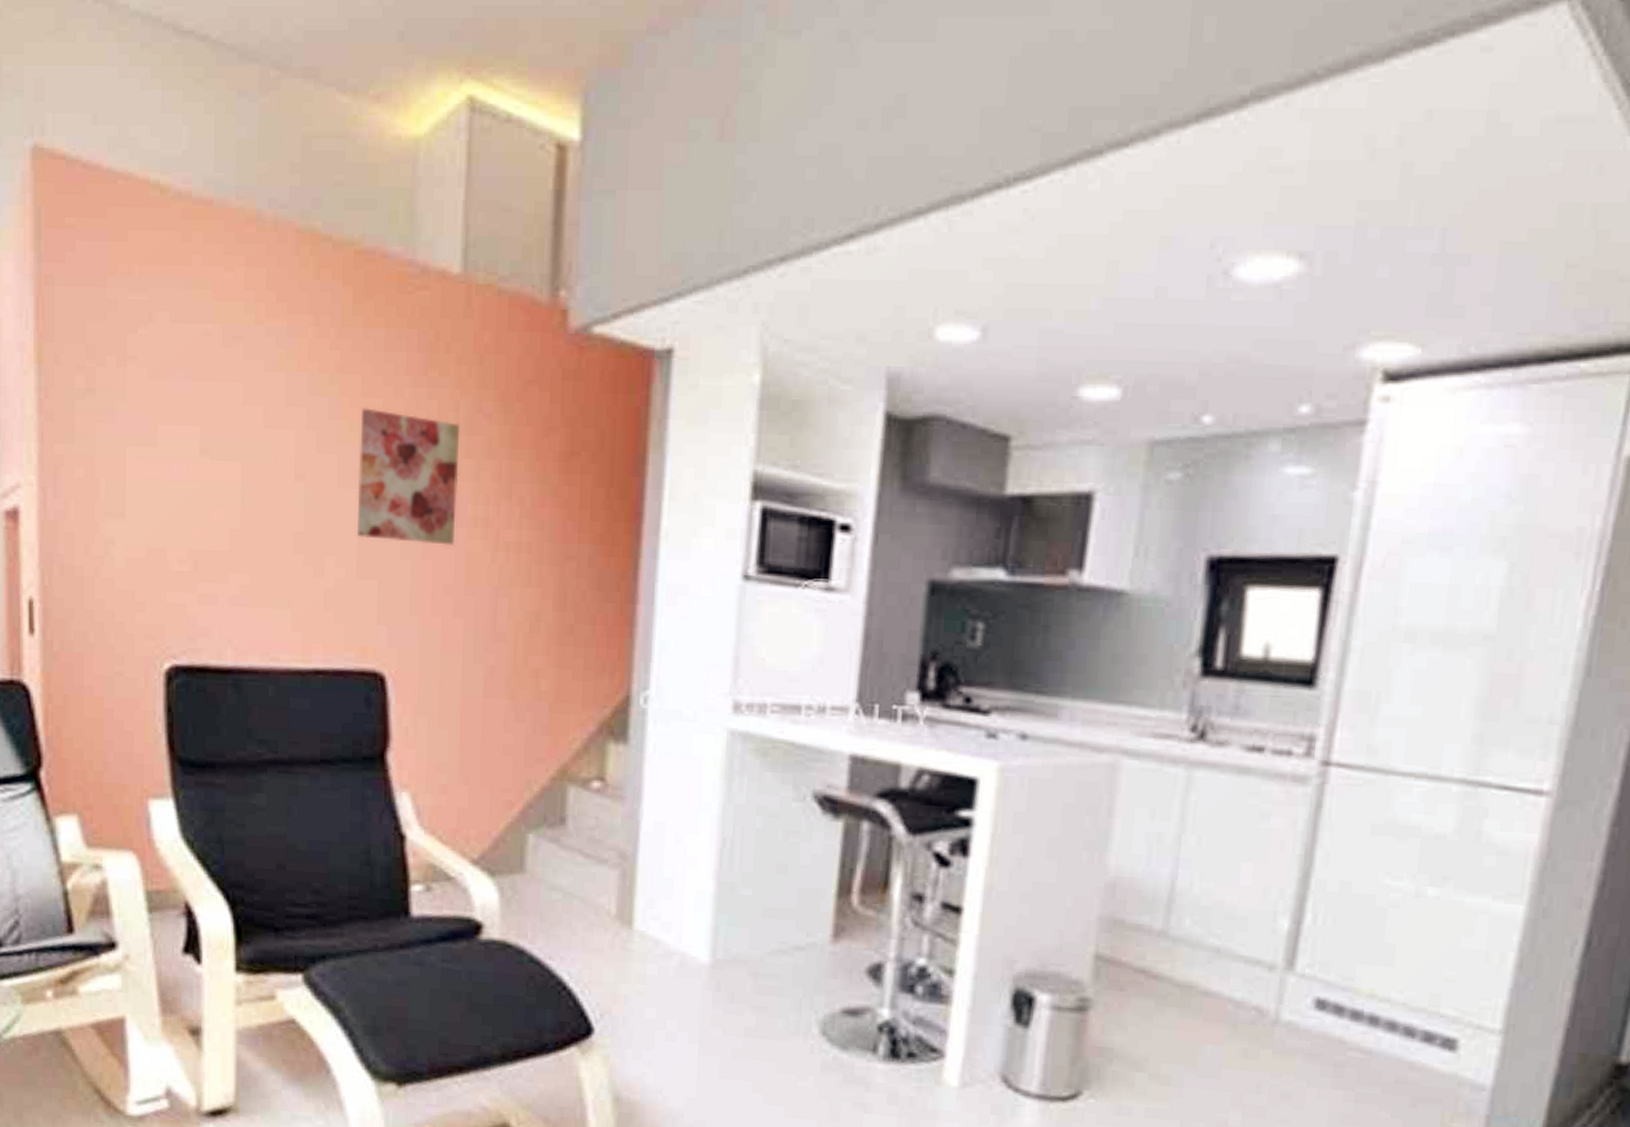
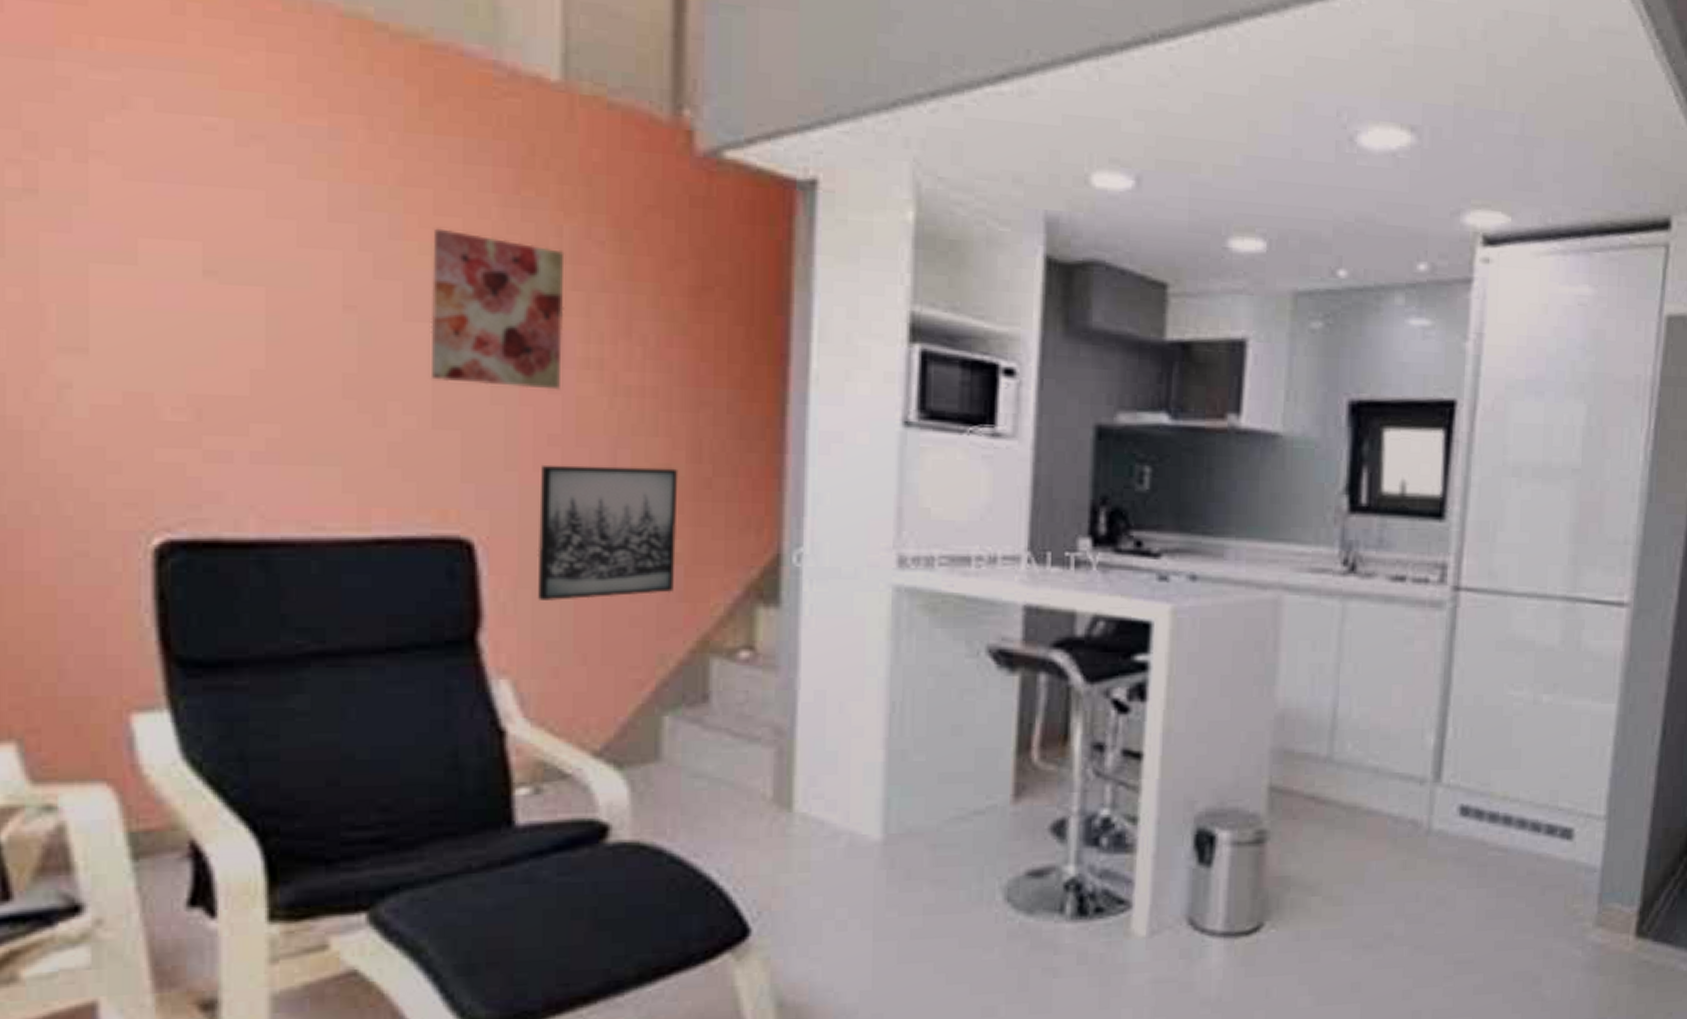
wall art: none [433,610,546,728] -> present [537,464,678,601]

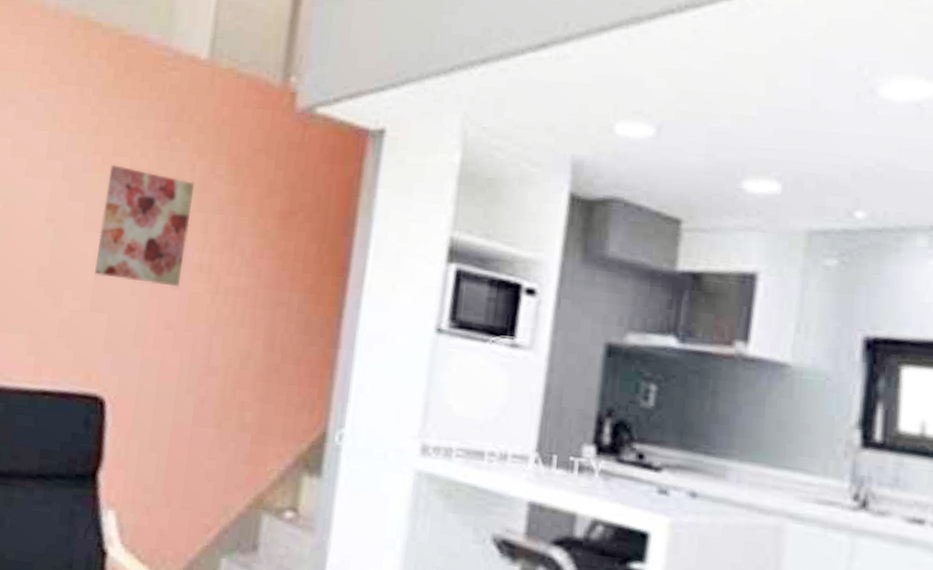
wall art: present [537,464,678,601] -> none [143,344,256,456]

